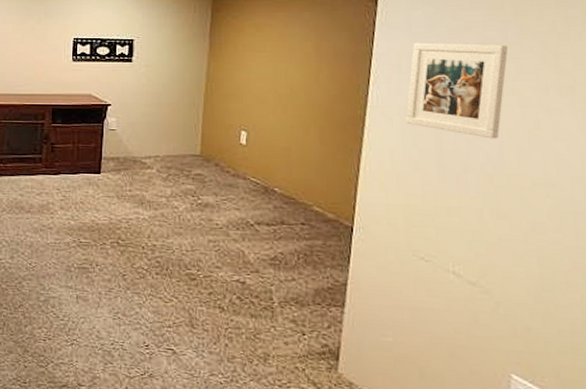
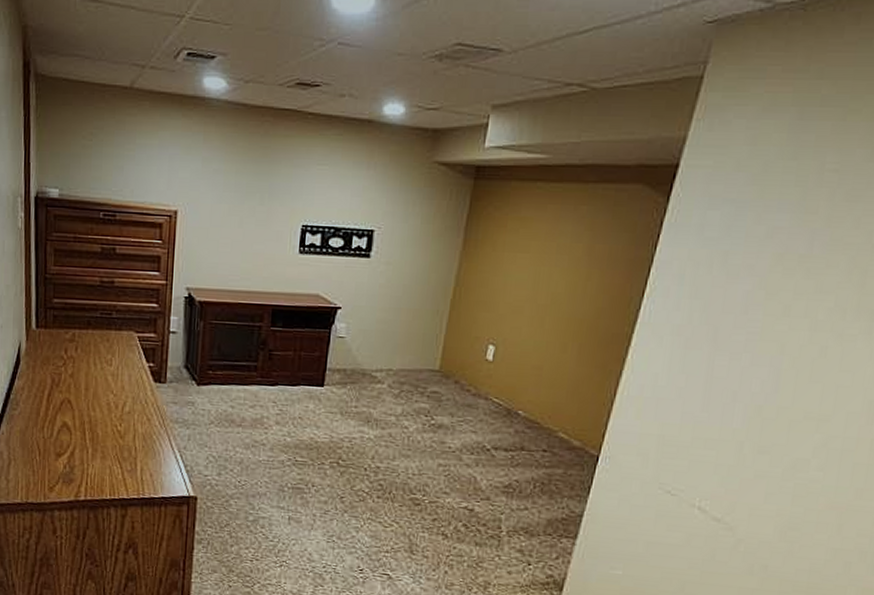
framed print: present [406,42,509,139] -> none [678,249,812,366]

